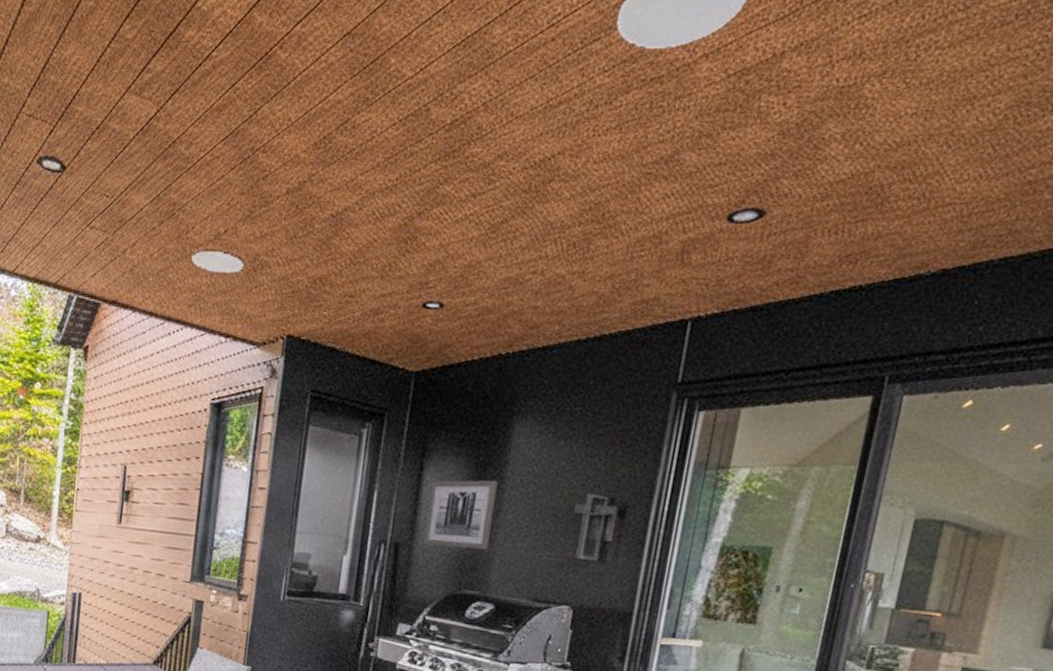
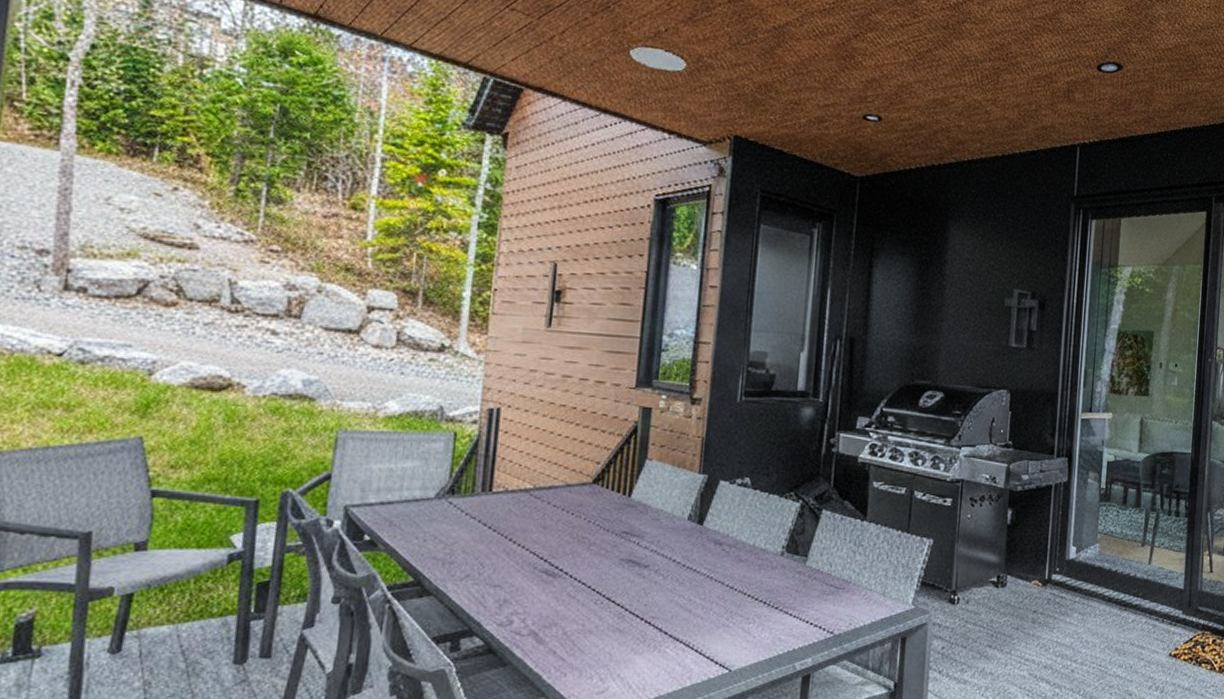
wall art: present [424,480,498,550] -> none [877,277,939,342]

